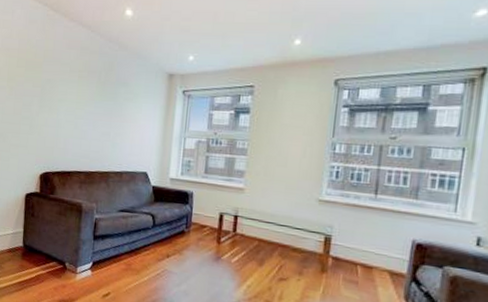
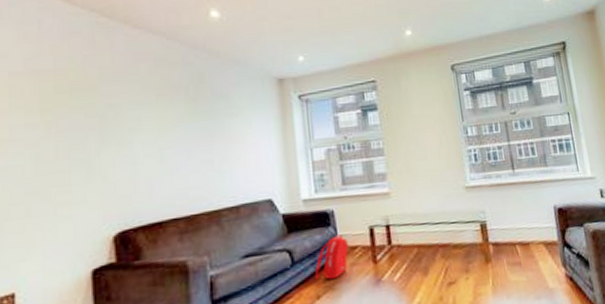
backpack: none [169,213,200,247] -> present [315,234,349,281]

